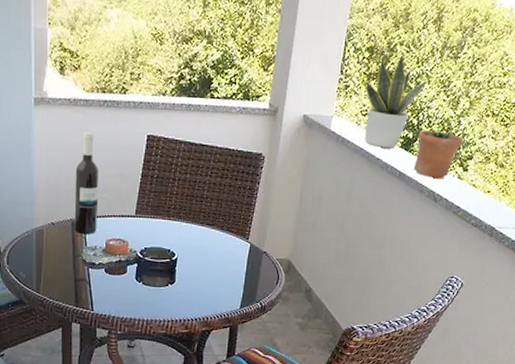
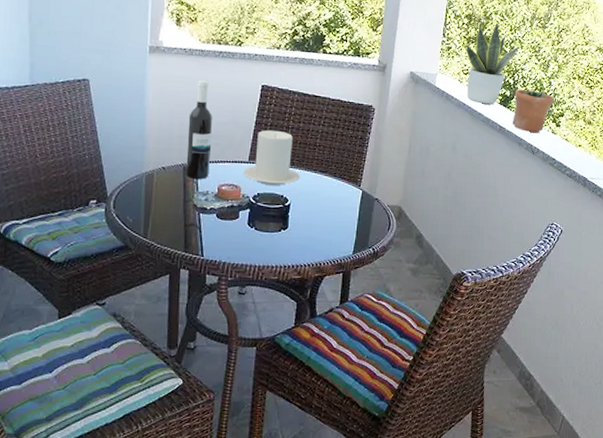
candle: none [130,182,188,239] -> present [243,129,301,185]

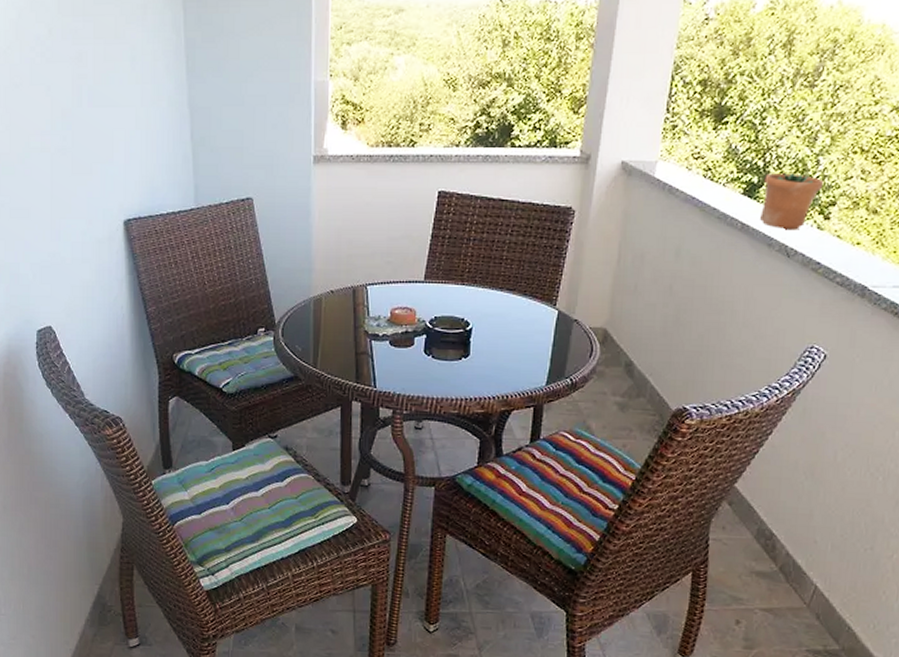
wine bottle: present [185,80,213,179] -> none [355,190,384,302]
candle: present [243,129,301,185] -> none [418,243,484,307]
potted plant: present [466,21,521,105] -> none [697,85,777,196]

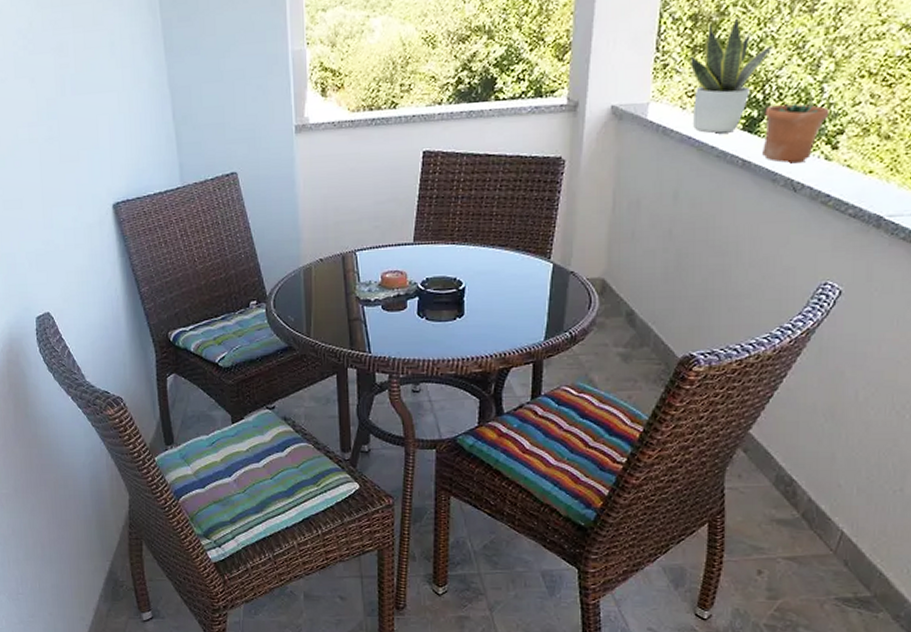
potted plant: none [697,85,777,196] -> present [691,16,775,134]

